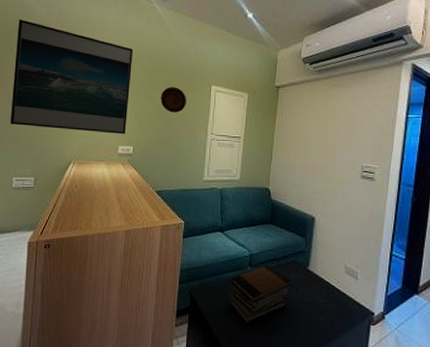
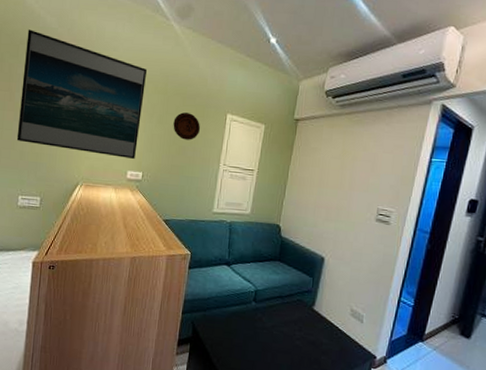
book stack: present [229,265,292,324] -> none [231,302,296,357]

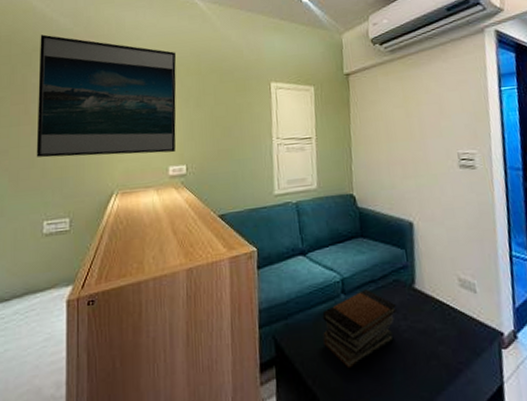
decorative plate: present [173,112,201,140] -> none [213,89,245,120]
book stack: none [231,302,296,357] -> present [322,289,397,369]

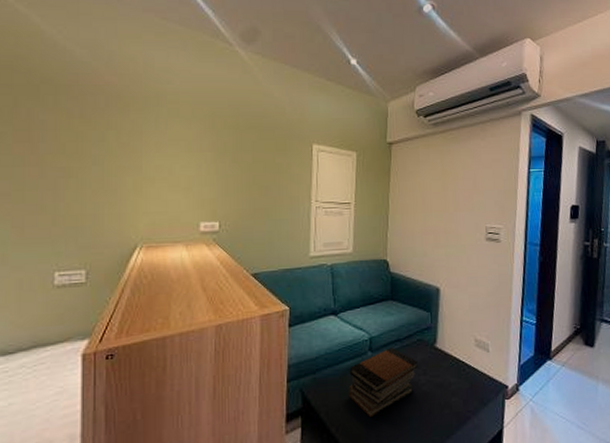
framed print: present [36,34,177,158] -> none [45,65,213,208]

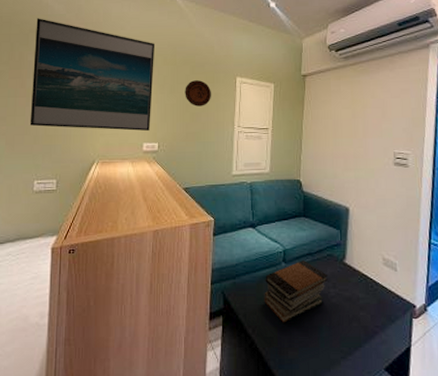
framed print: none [45,65,213,208] -> present [29,18,156,132]
decorative plate: none [251,147,284,178] -> present [185,80,212,107]

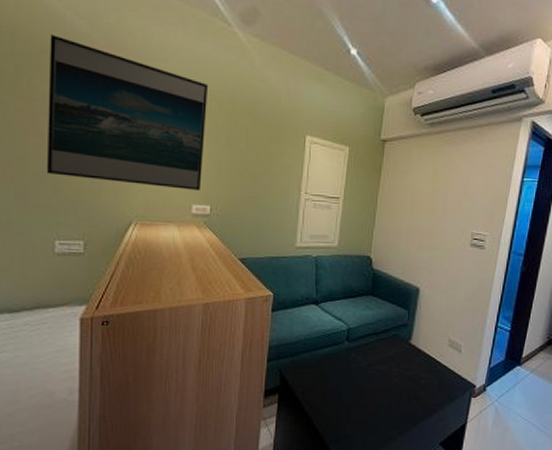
decorative plate: present [185,80,212,107] -> none [244,135,277,167]
book stack: present [264,260,329,323] -> none [324,340,393,401]

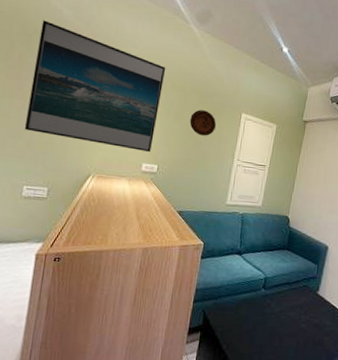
decorative plate: none [244,135,277,167] -> present [189,110,217,136]

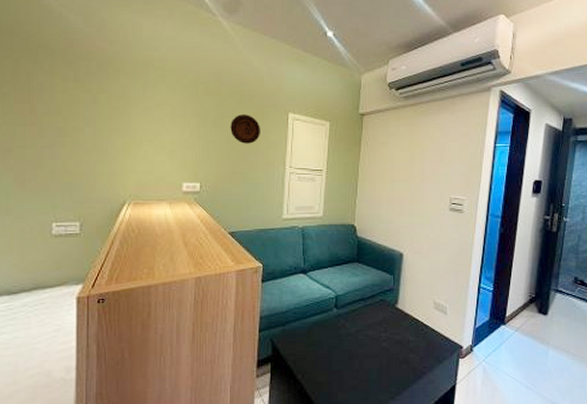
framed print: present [24,20,166,153] -> none [44,31,196,170]

